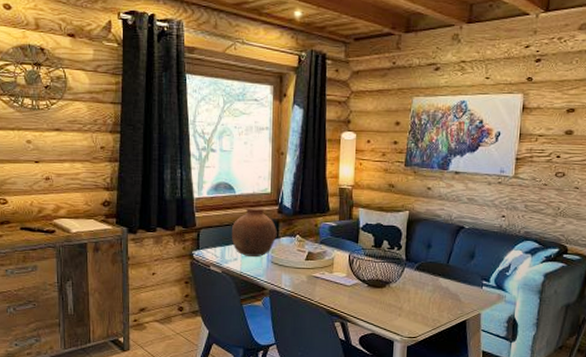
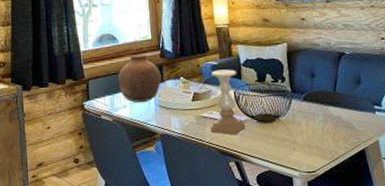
candle holder: none [320,231,356,297] -> present [210,69,246,135]

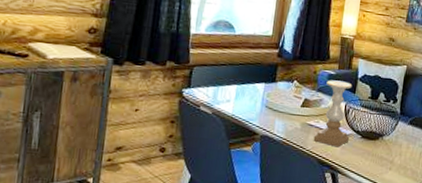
pottery: present [118,54,162,103] -> none [226,48,275,101]

